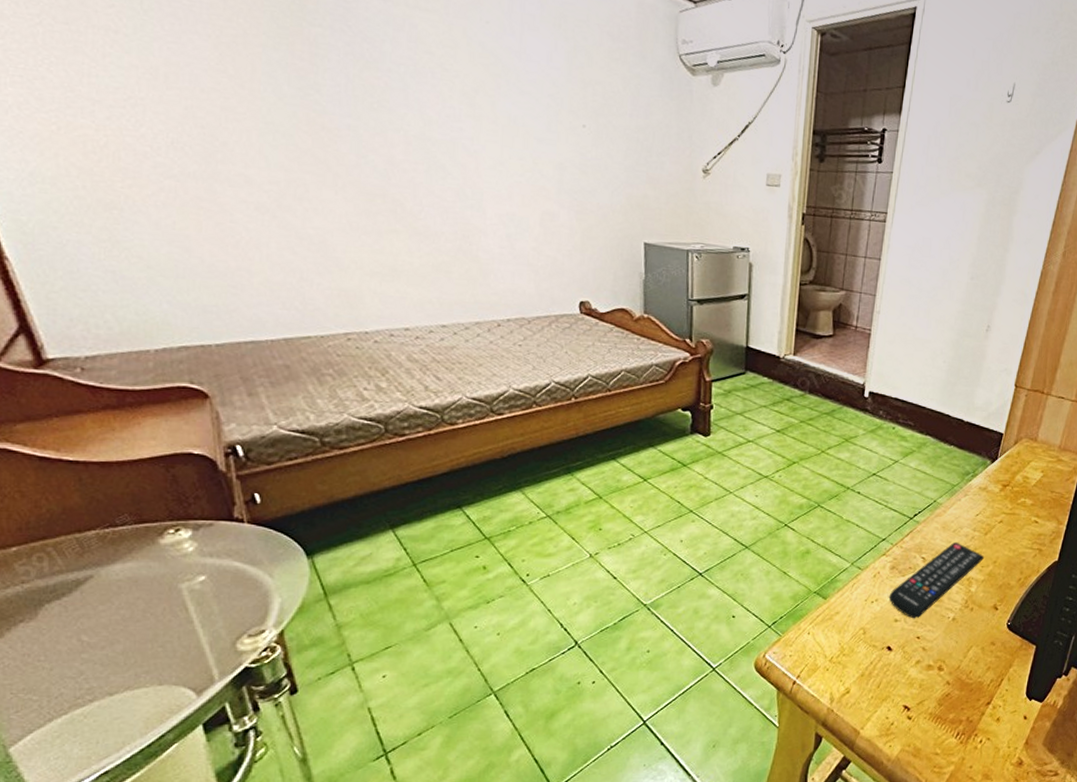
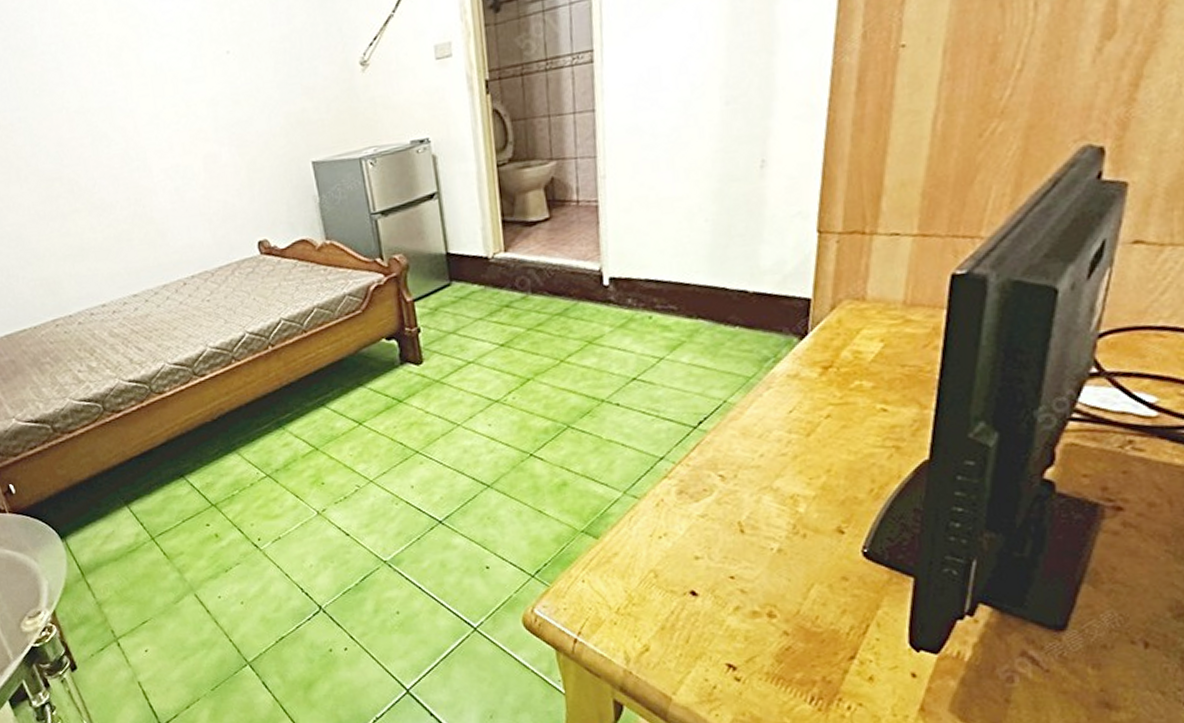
remote control: present [888,541,985,619] -> none [681,450,812,554]

